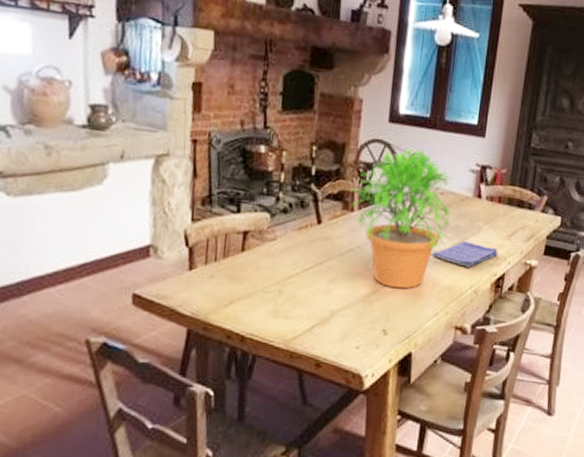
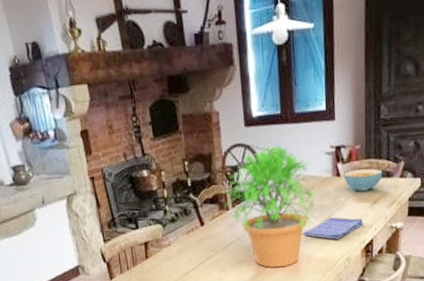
cereal bowl: none [485,194,525,220] -> present [344,168,383,191]

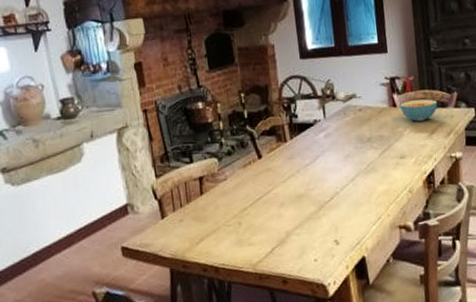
potted plant: present [223,145,315,268] -> none [280,76,373,202]
dish towel: present [303,217,364,239] -> none [363,147,423,171]

